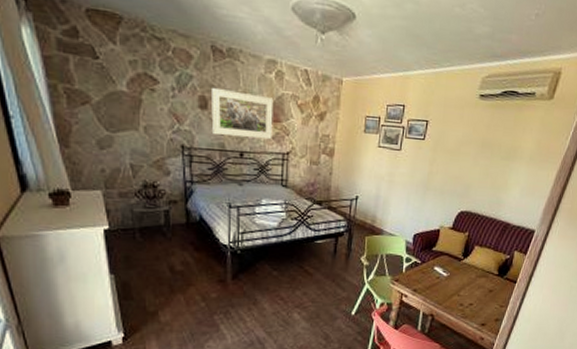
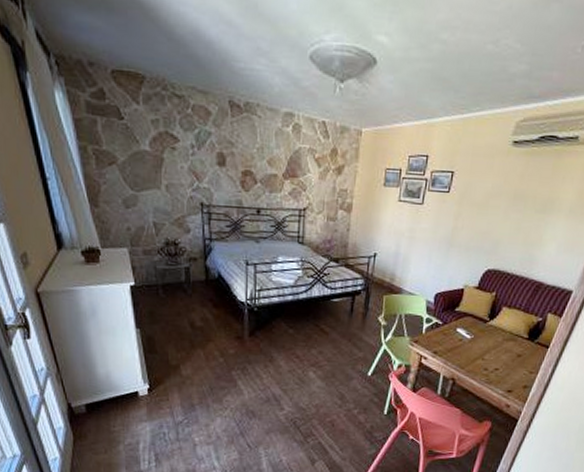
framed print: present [211,87,274,140] -> none [229,143,291,196]

